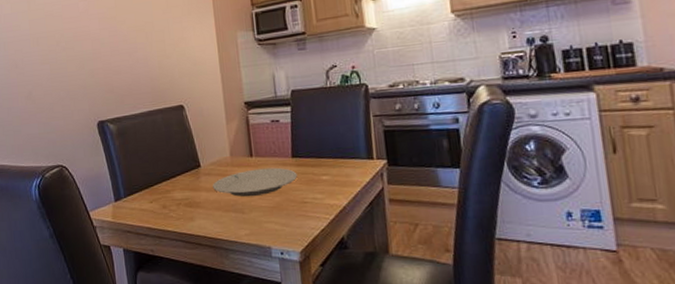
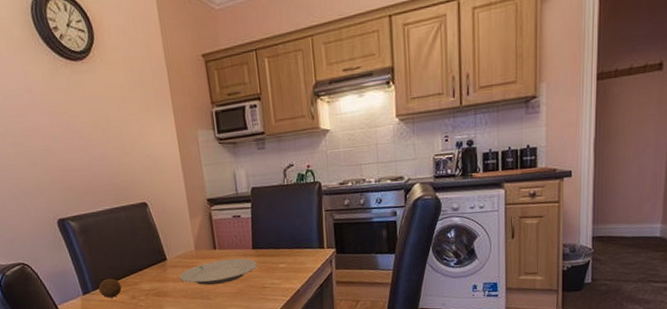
fruit: none [130,185,153,206] -> present [98,278,122,298]

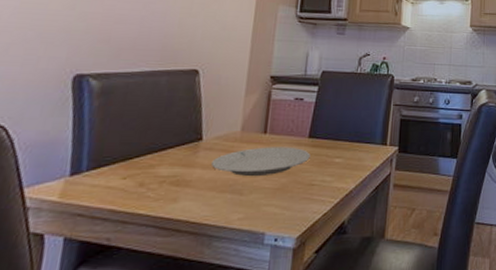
fruit: present [98,278,122,298] -> none [96,156,131,183]

